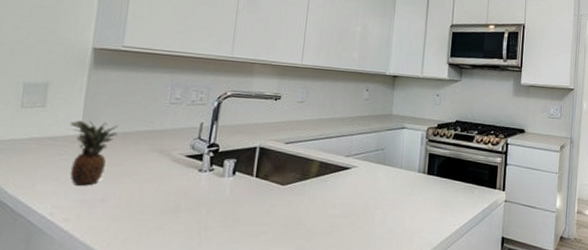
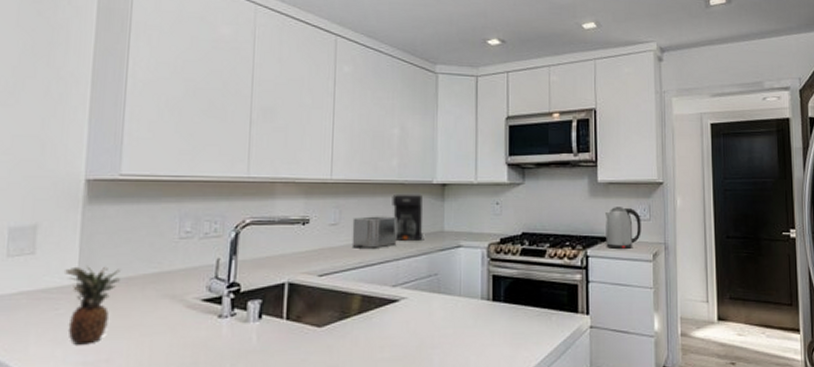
toaster: none [314,97,355,125] -> present [351,216,397,250]
coffee maker: none [350,81,377,122] -> present [392,193,424,242]
kettle: none [523,105,554,140] -> present [606,207,641,249]

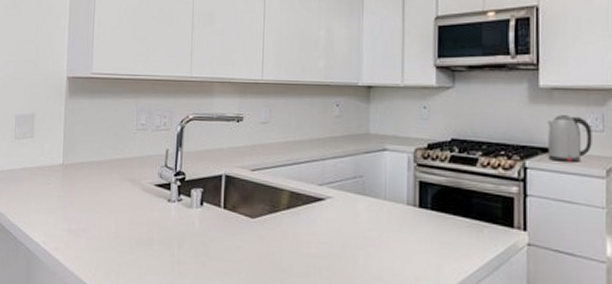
fruit: present [63,266,120,345] -> none [53,149,93,215]
toaster: present [351,216,397,250] -> none [281,116,324,149]
coffee maker: present [392,193,424,242] -> none [318,95,349,143]

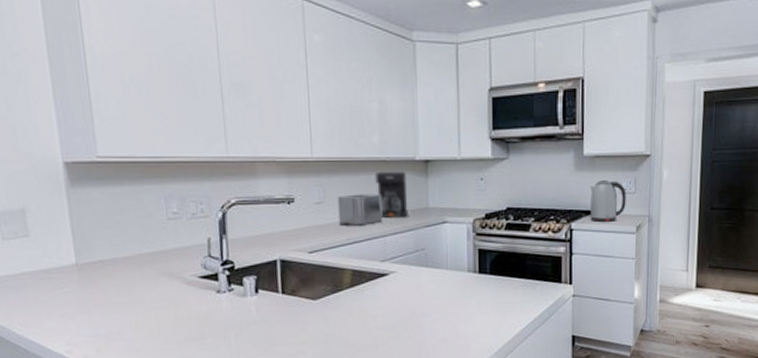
toaster: none [281,116,324,149] -> present [337,194,383,227]
coffee maker: none [318,95,349,143] -> present [375,171,408,219]

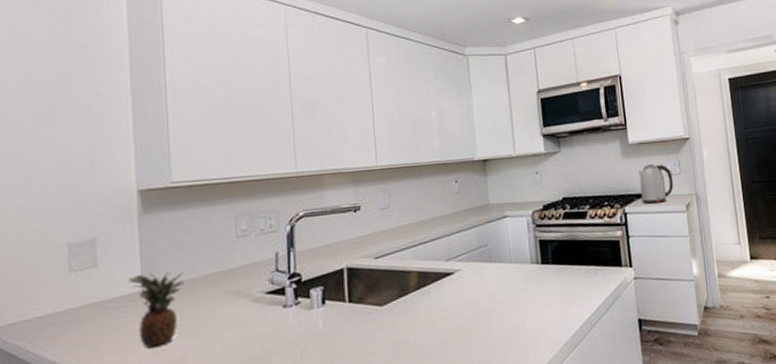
fruit: none [60,247,117,319] -> present [127,272,184,349]
toaster: present [337,194,383,227] -> none [401,195,446,229]
coffee maker: present [375,171,408,219] -> none [437,171,470,218]

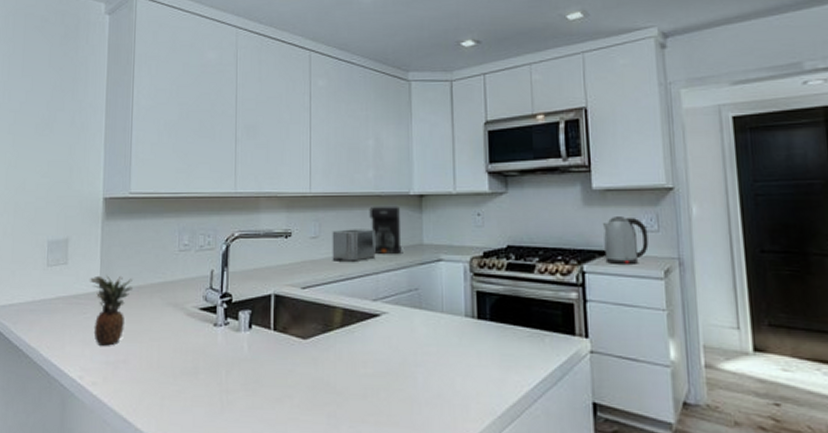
toaster: none [401,195,446,229] -> present [332,229,376,263]
coffee maker: none [437,171,470,218] -> present [369,206,402,255]

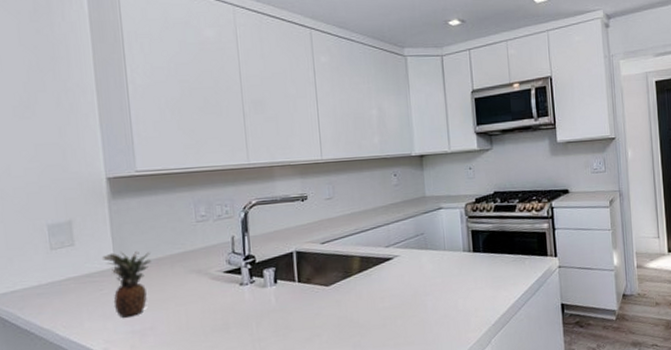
toaster: present [332,229,376,263] -> none [345,187,386,218]
coffee maker: present [369,206,402,255] -> none [377,166,408,208]
kettle: present [603,217,649,264] -> none [566,162,598,199]

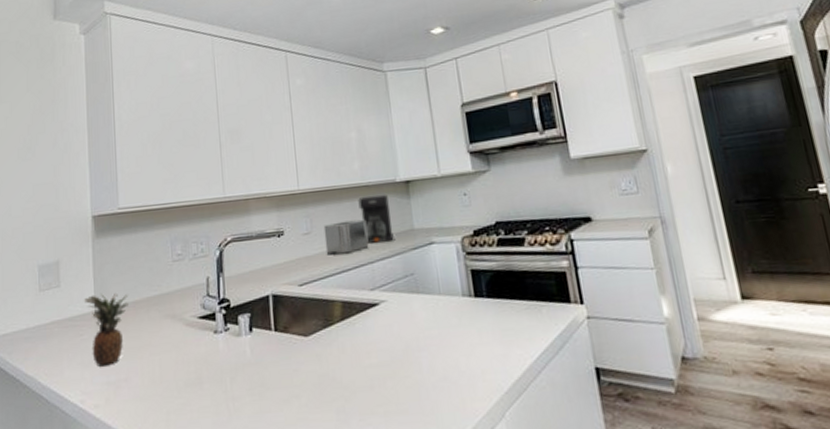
toaster: none [345,187,386,218] -> present [323,219,369,255]
coffee maker: none [377,166,408,208] -> present [358,194,394,243]

